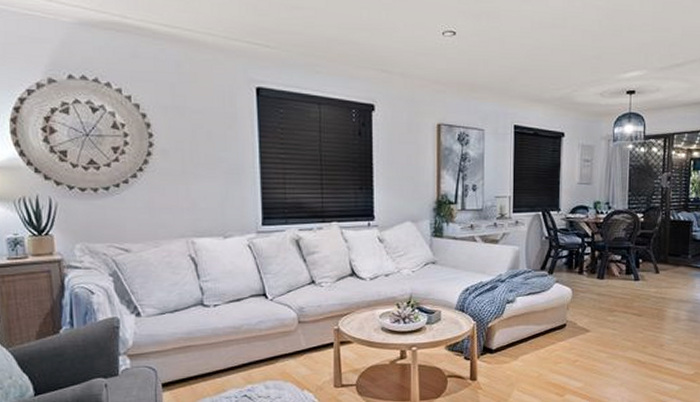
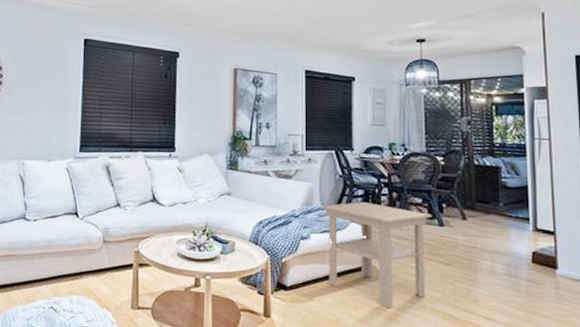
side table: none [527,262,629,360] -> present [321,201,432,308]

